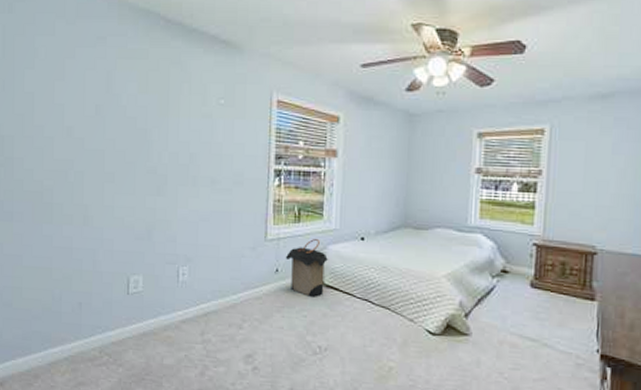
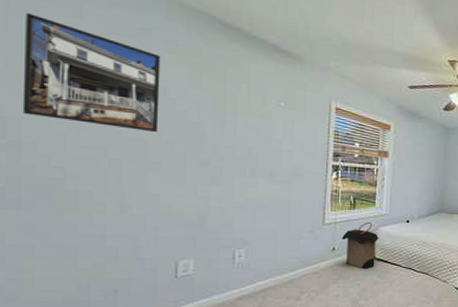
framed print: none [14,37,114,143] -> present [22,13,161,133]

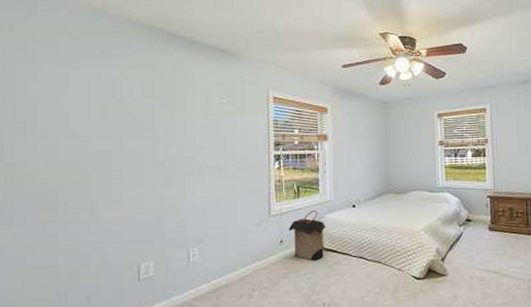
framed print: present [22,13,161,133] -> none [15,52,120,143]

